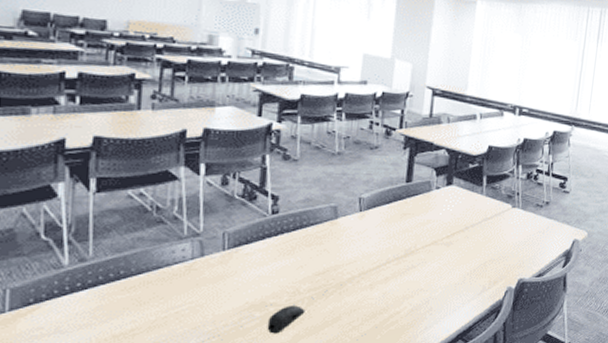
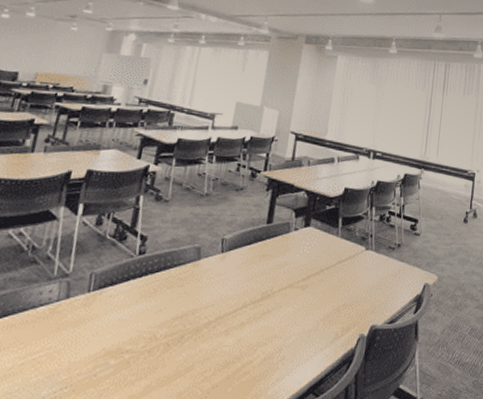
computer mouse: present [267,305,305,334] -> none [119,353,160,385]

